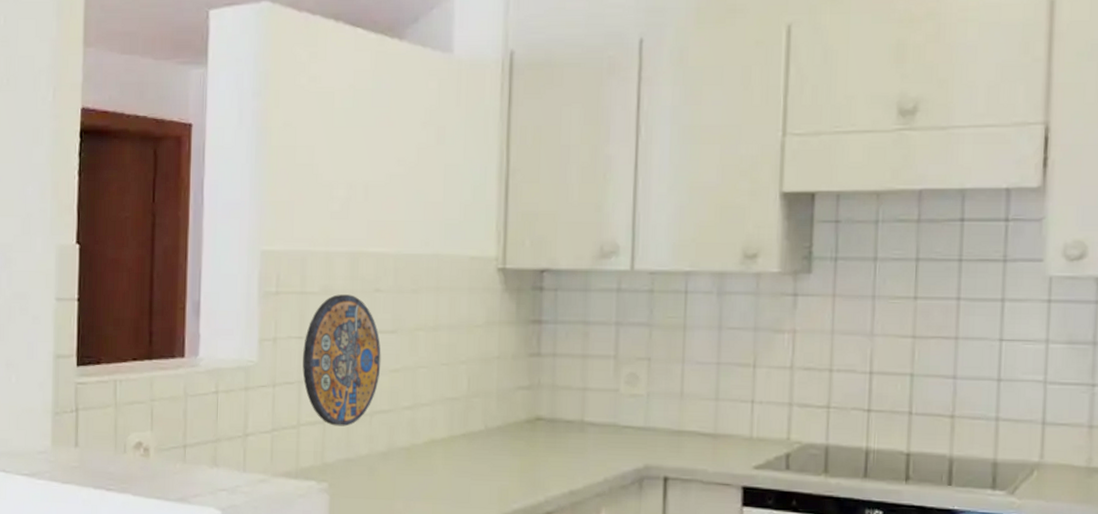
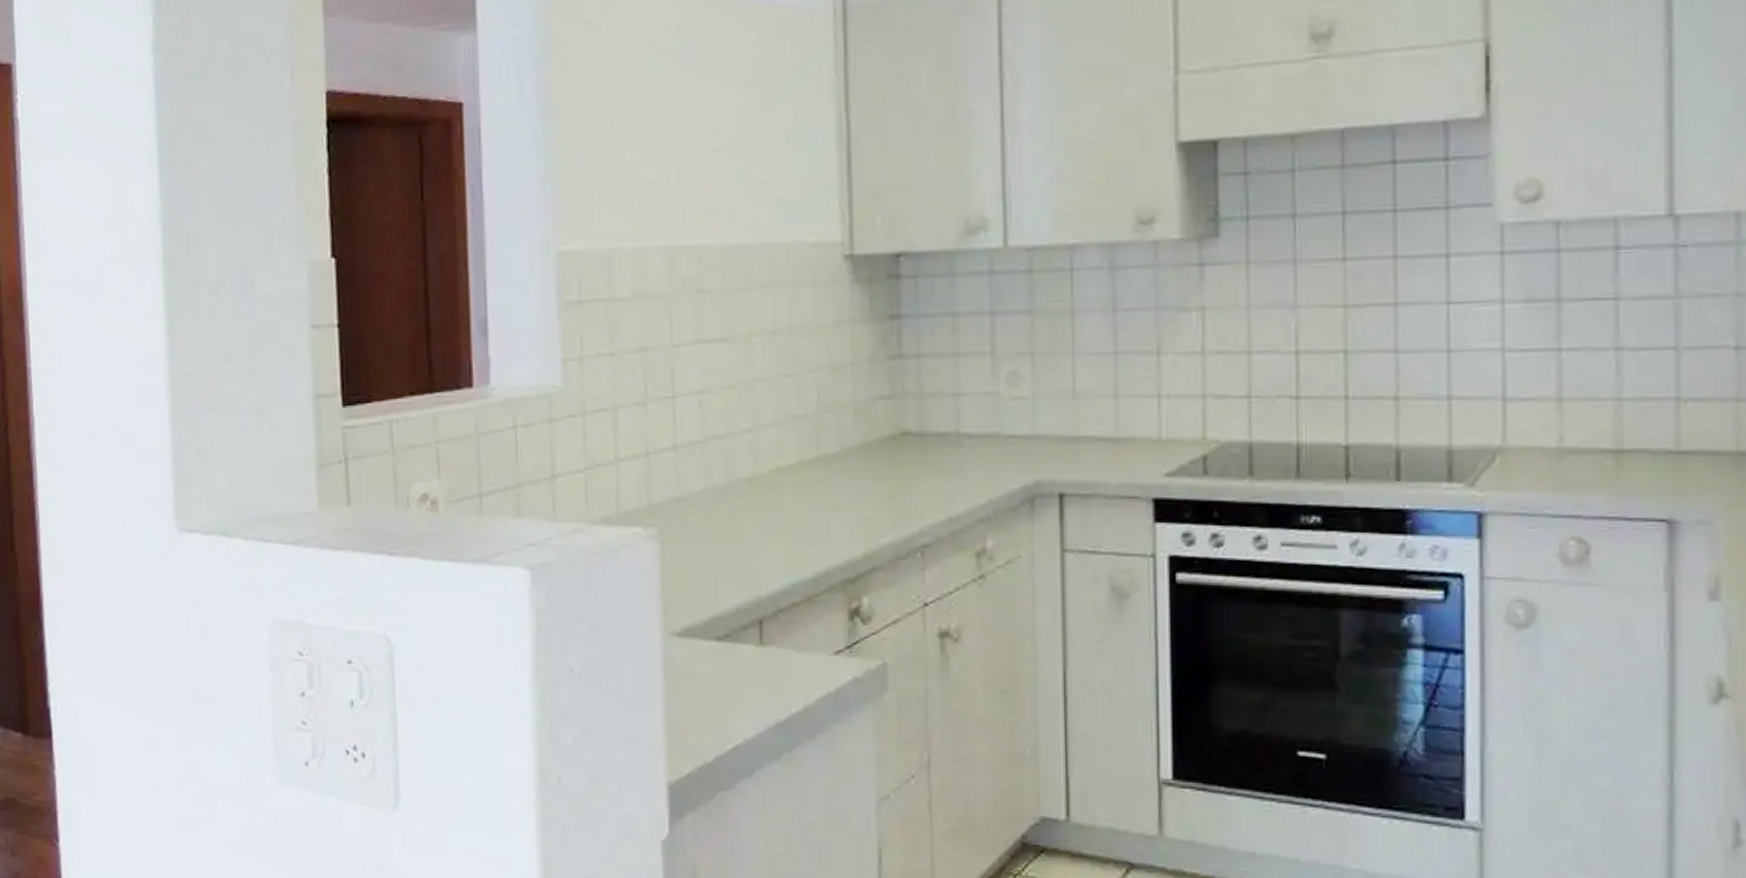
manhole cover: present [302,294,381,427] -> none [616,298,711,459]

